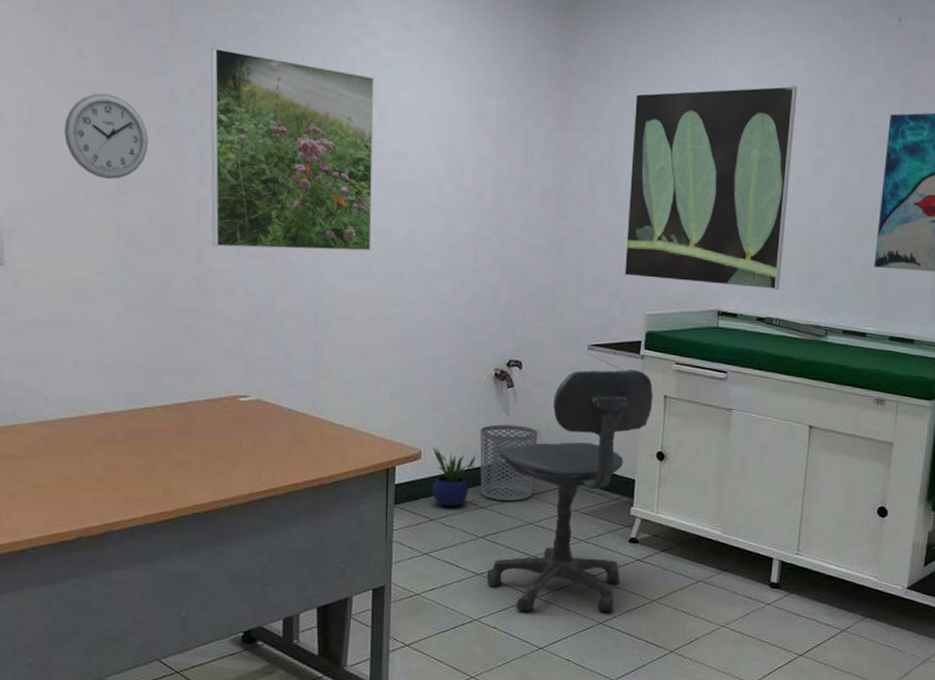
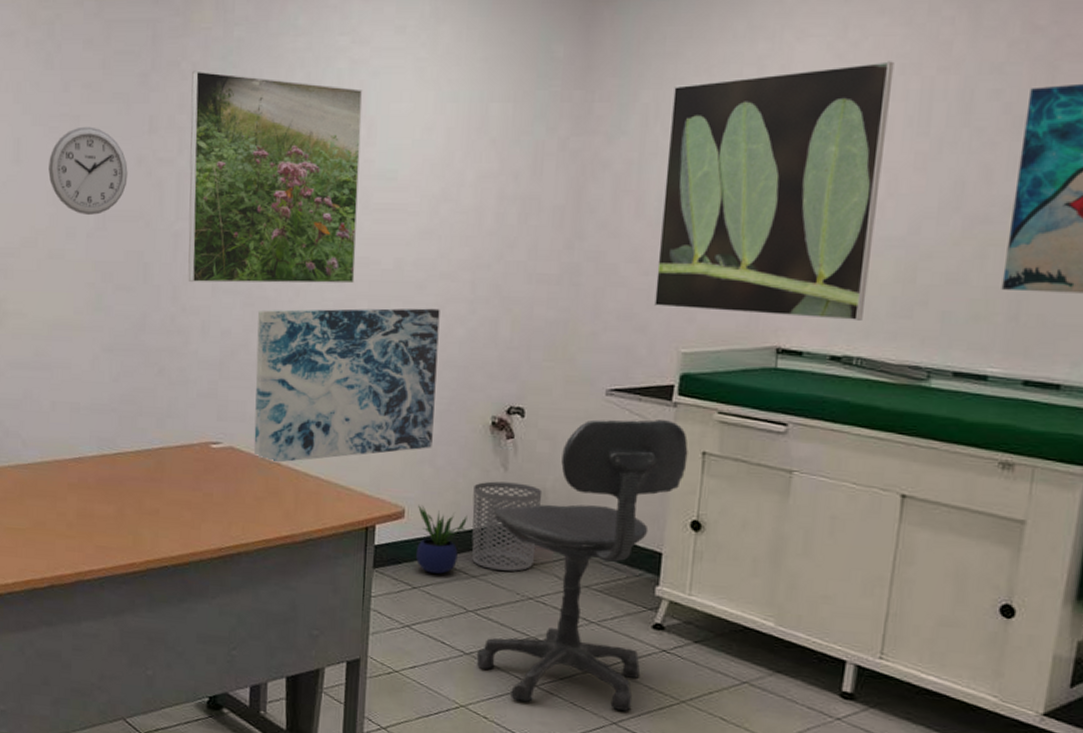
wall art: none [280,273,448,414] -> present [253,308,440,464]

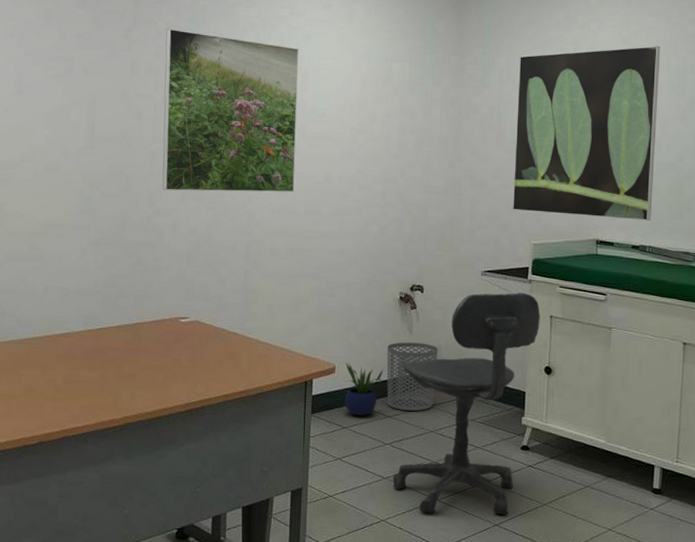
wall clock: present [48,126,128,215] -> none [46,67,113,136]
wall art: present [253,308,440,464] -> none [215,211,360,333]

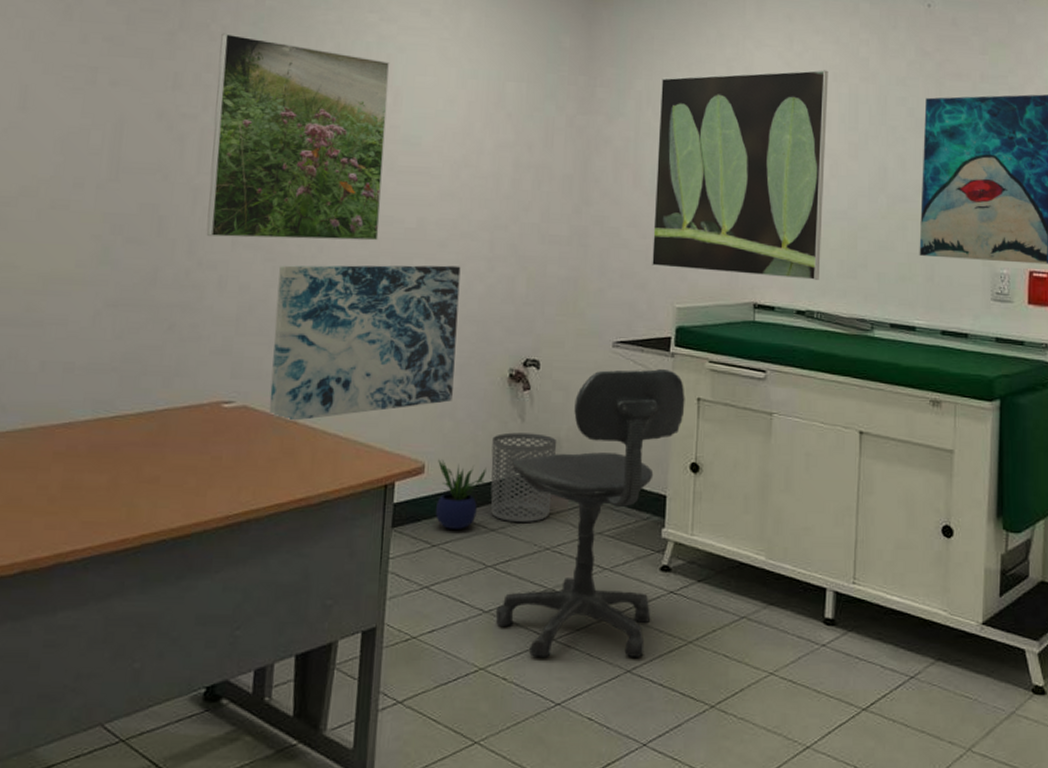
wall art: none [215,211,360,333] -> present [269,265,461,422]

